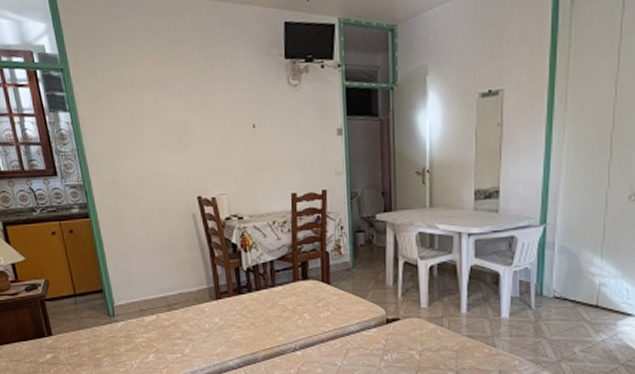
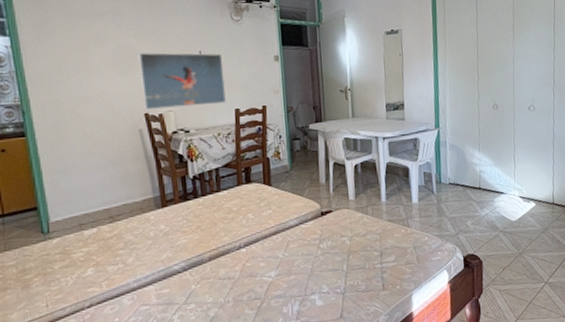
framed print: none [189,126,281,192] -> present [138,52,226,109]

